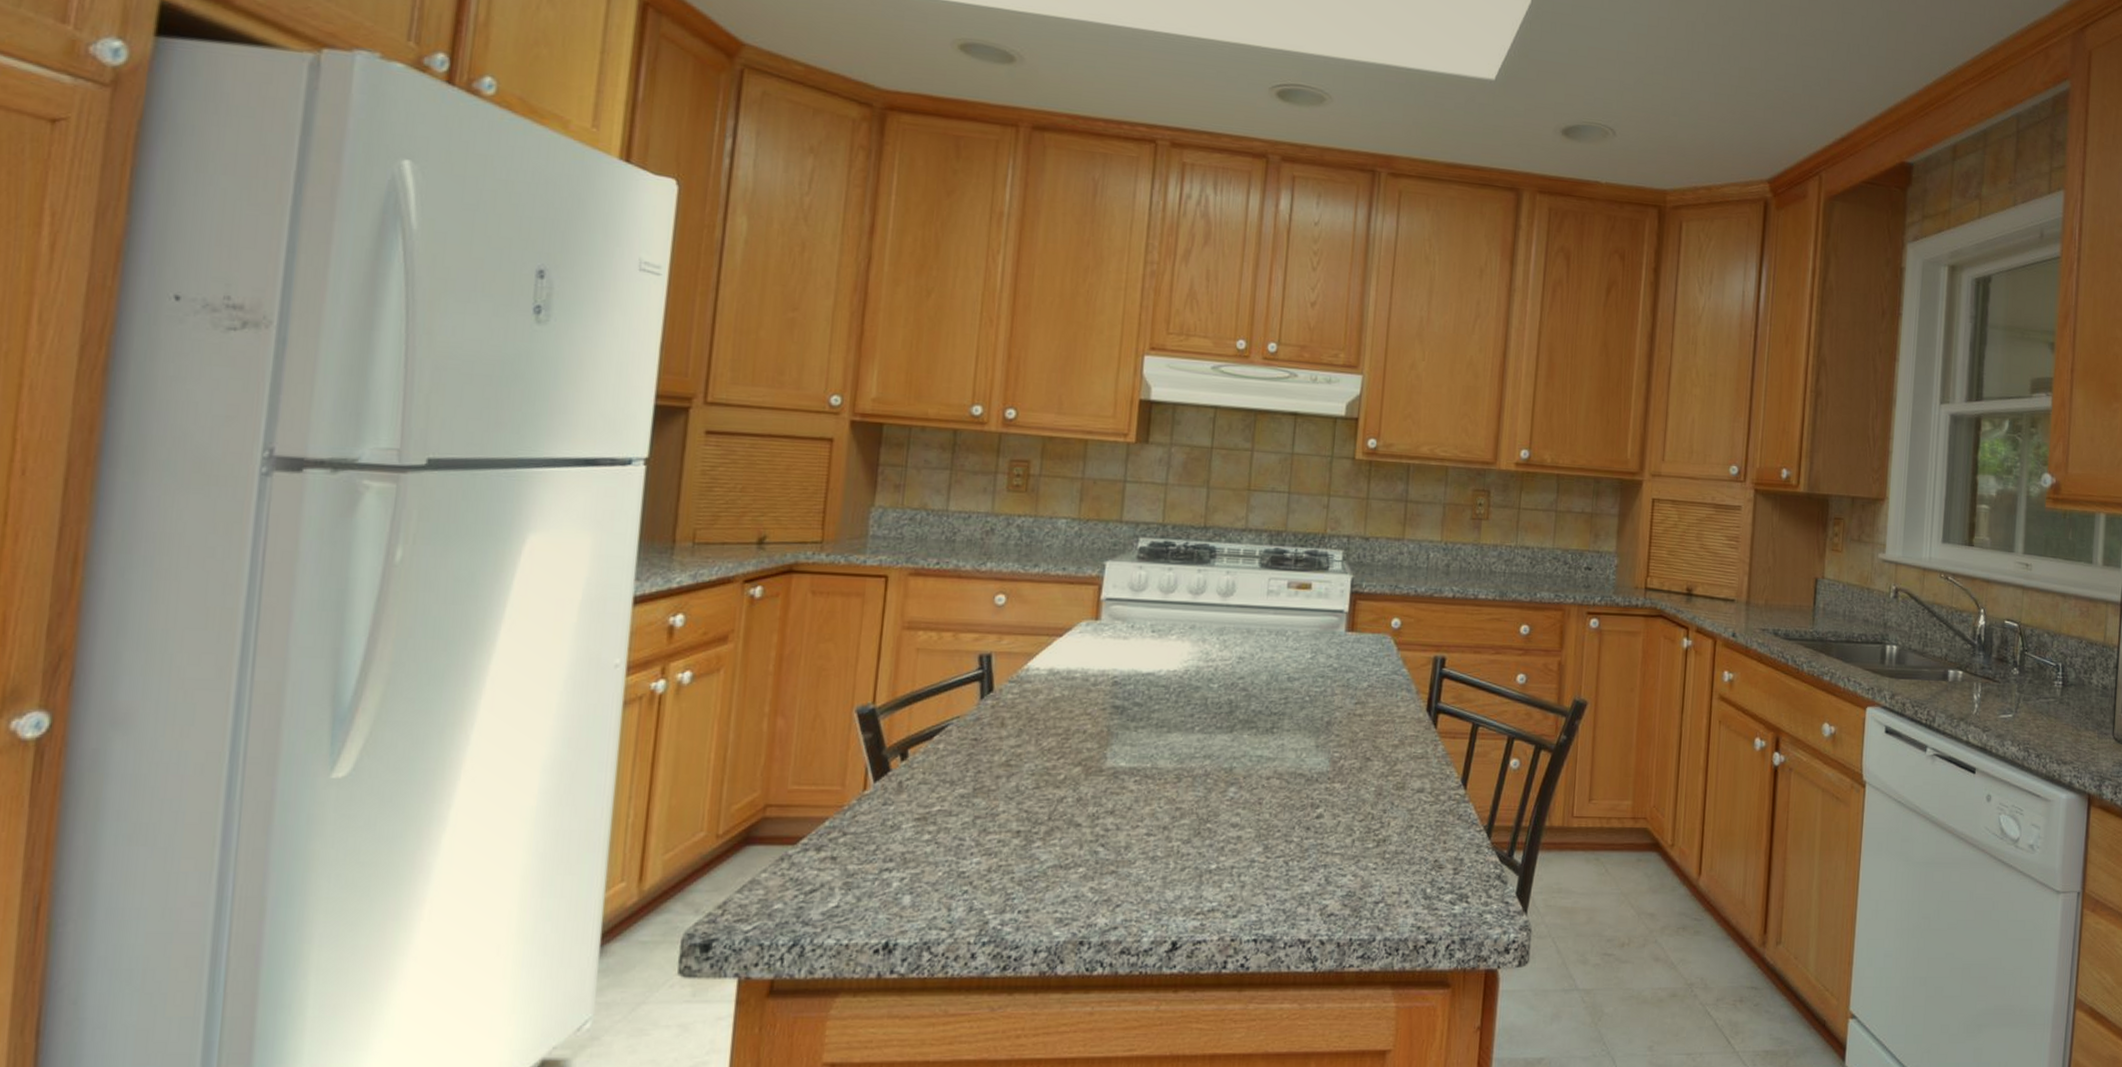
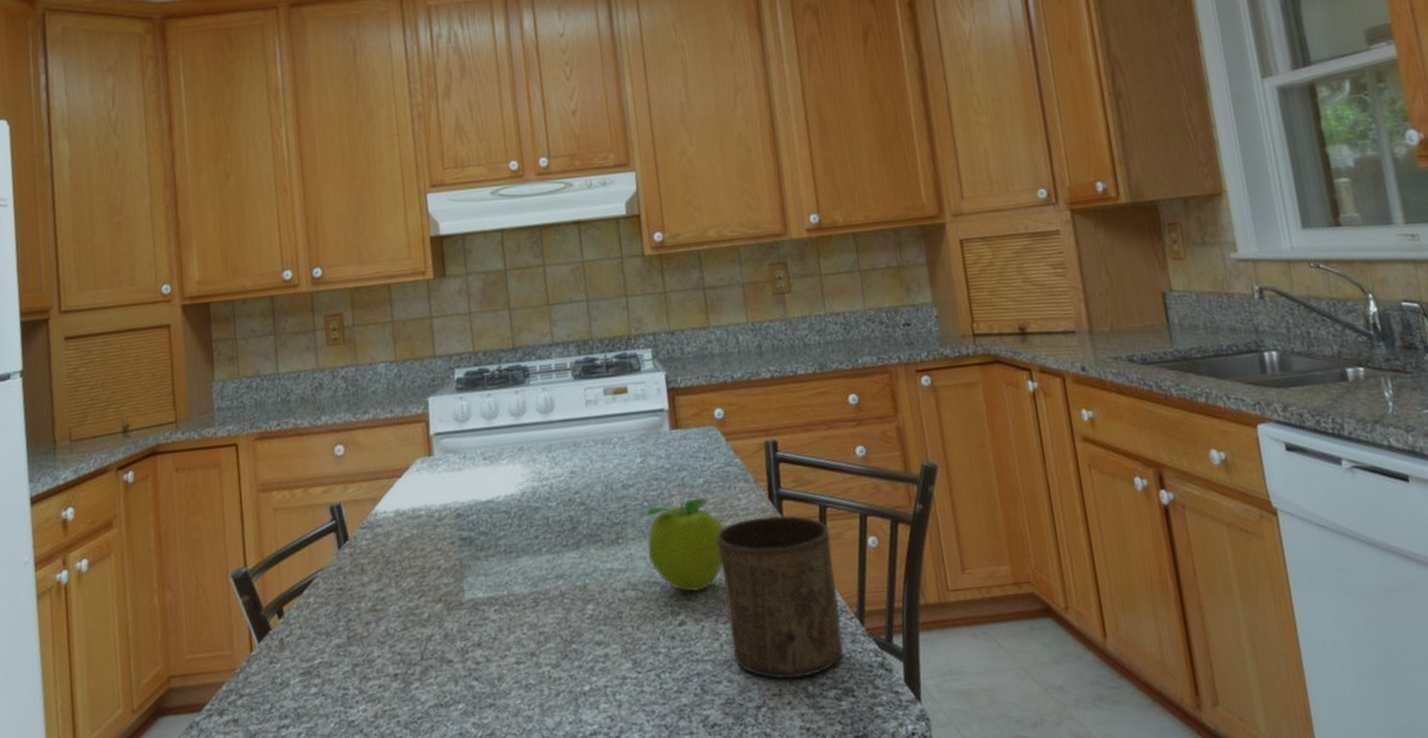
fruit: none [1300,700,1379,788] -> present [646,497,725,592]
cup: none [1363,726,1477,880] -> present [716,515,844,679]

